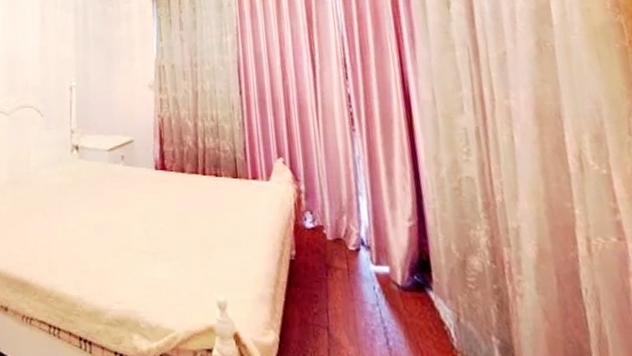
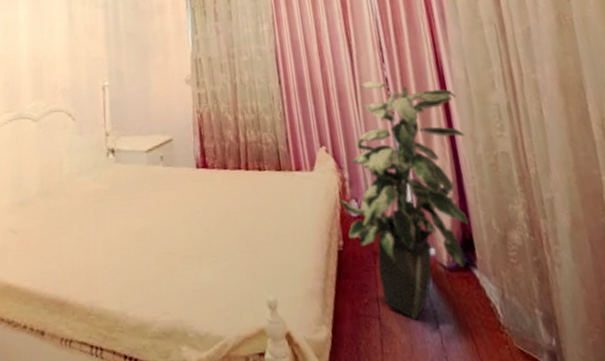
indoor plant: none [293,97,428,334] -> present [339,81,469,319]

